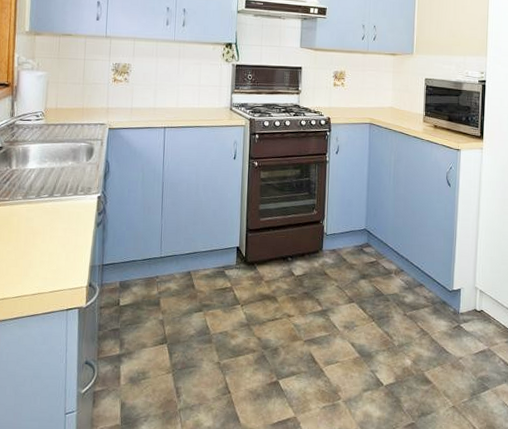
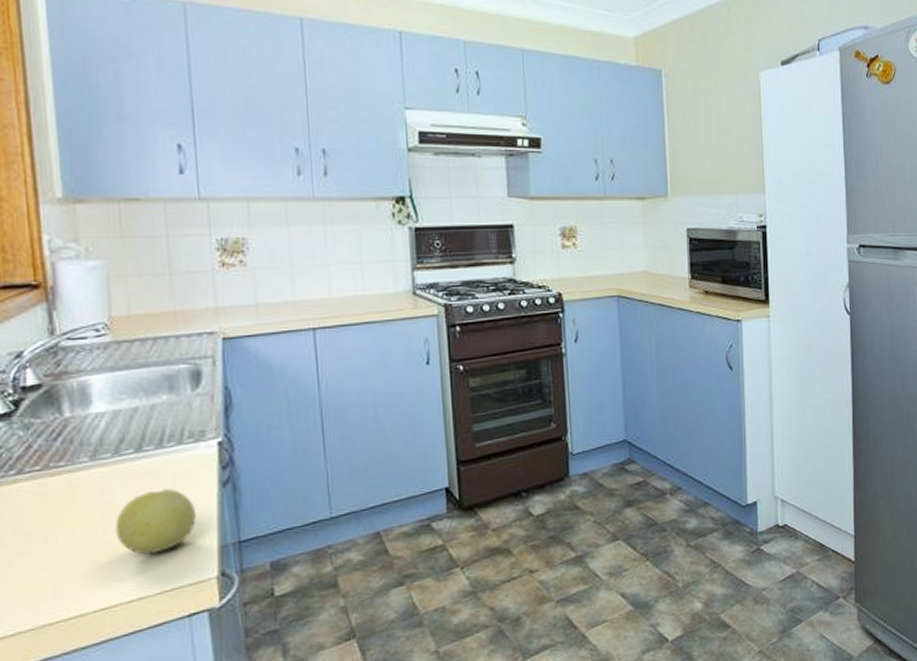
apple: none [31,223,80,265] -> present [115,489,197,555]

